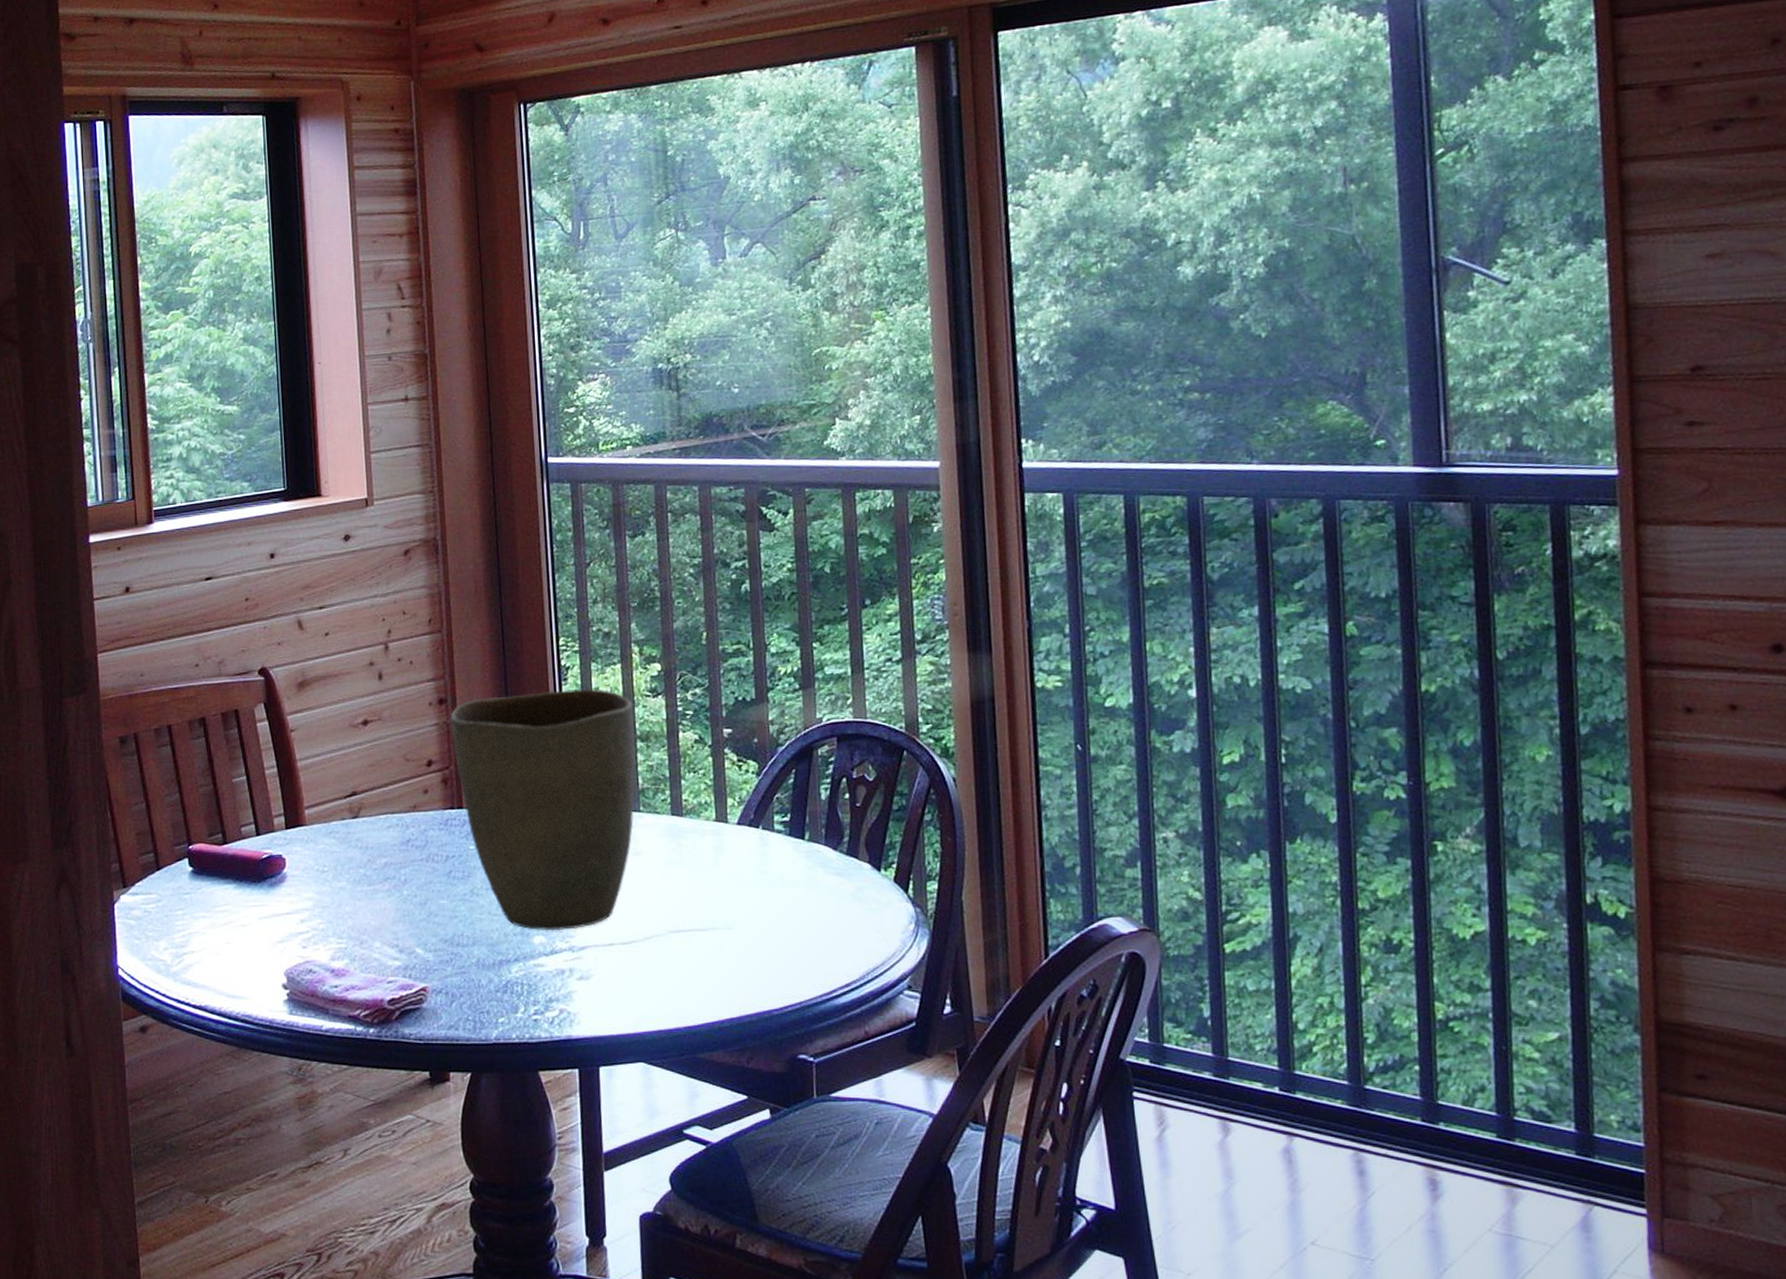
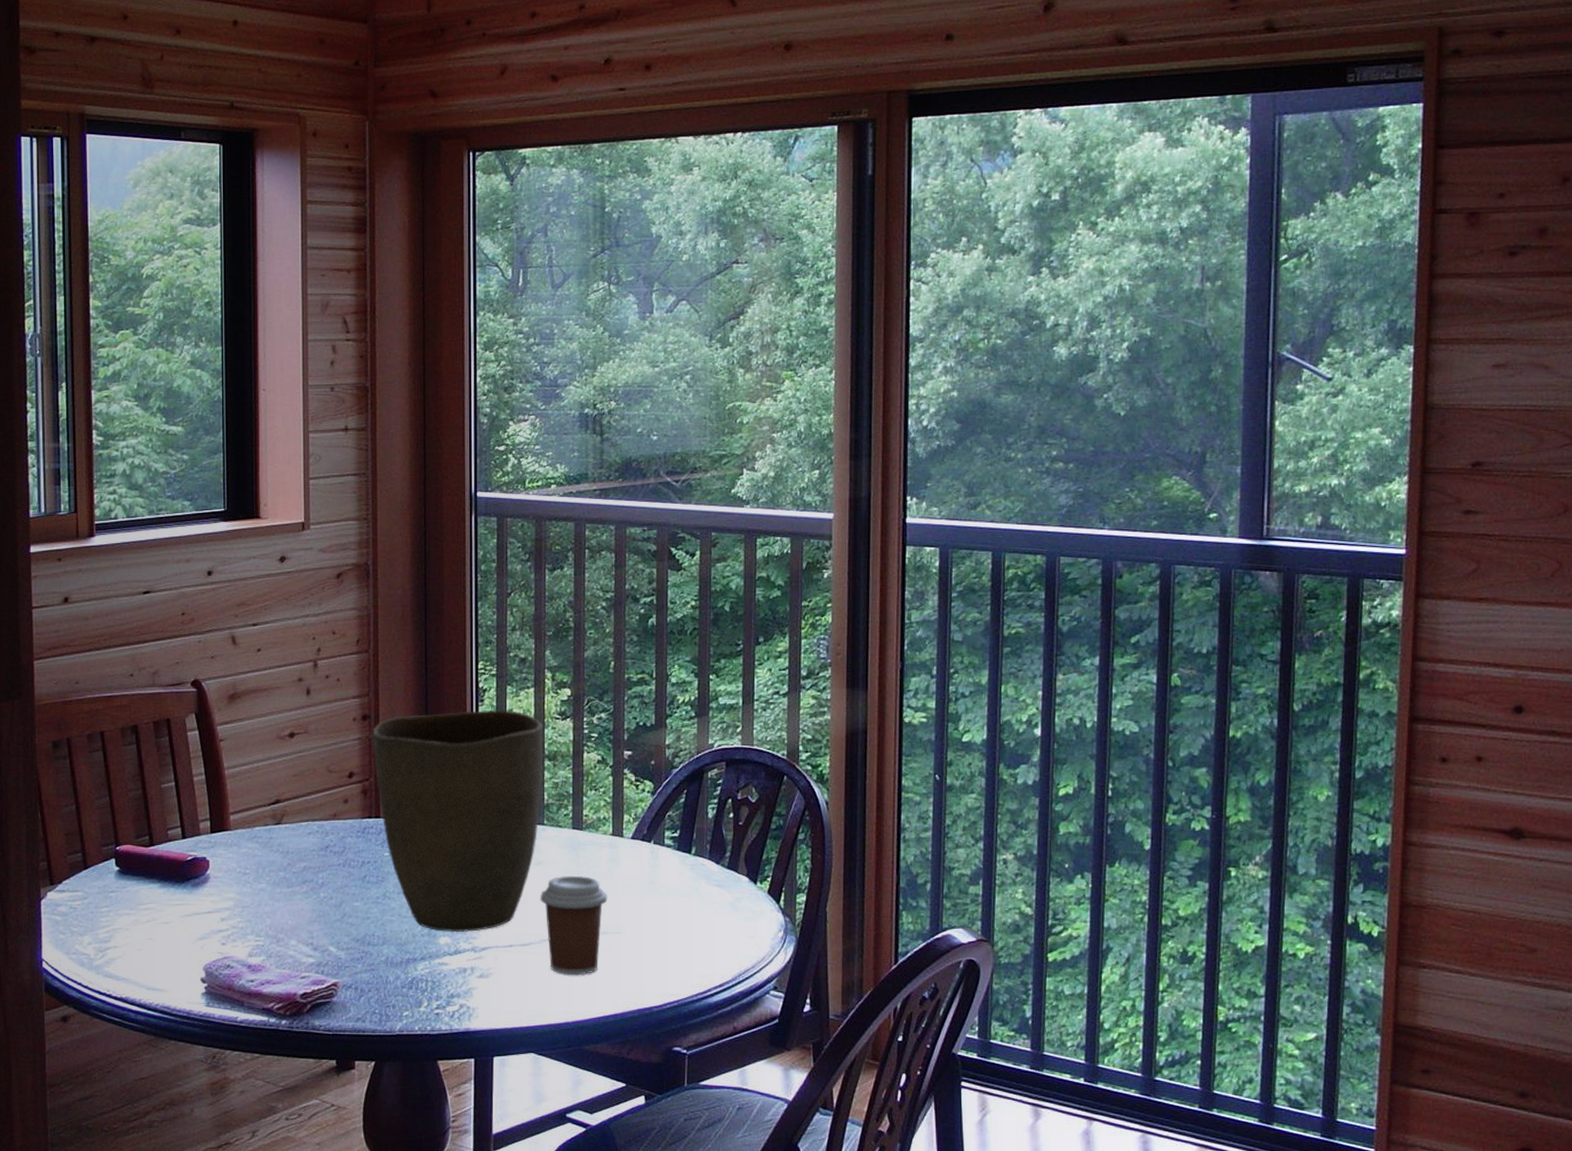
coffee cup: none [640,866,715,976] -> present [539,875,607,976]

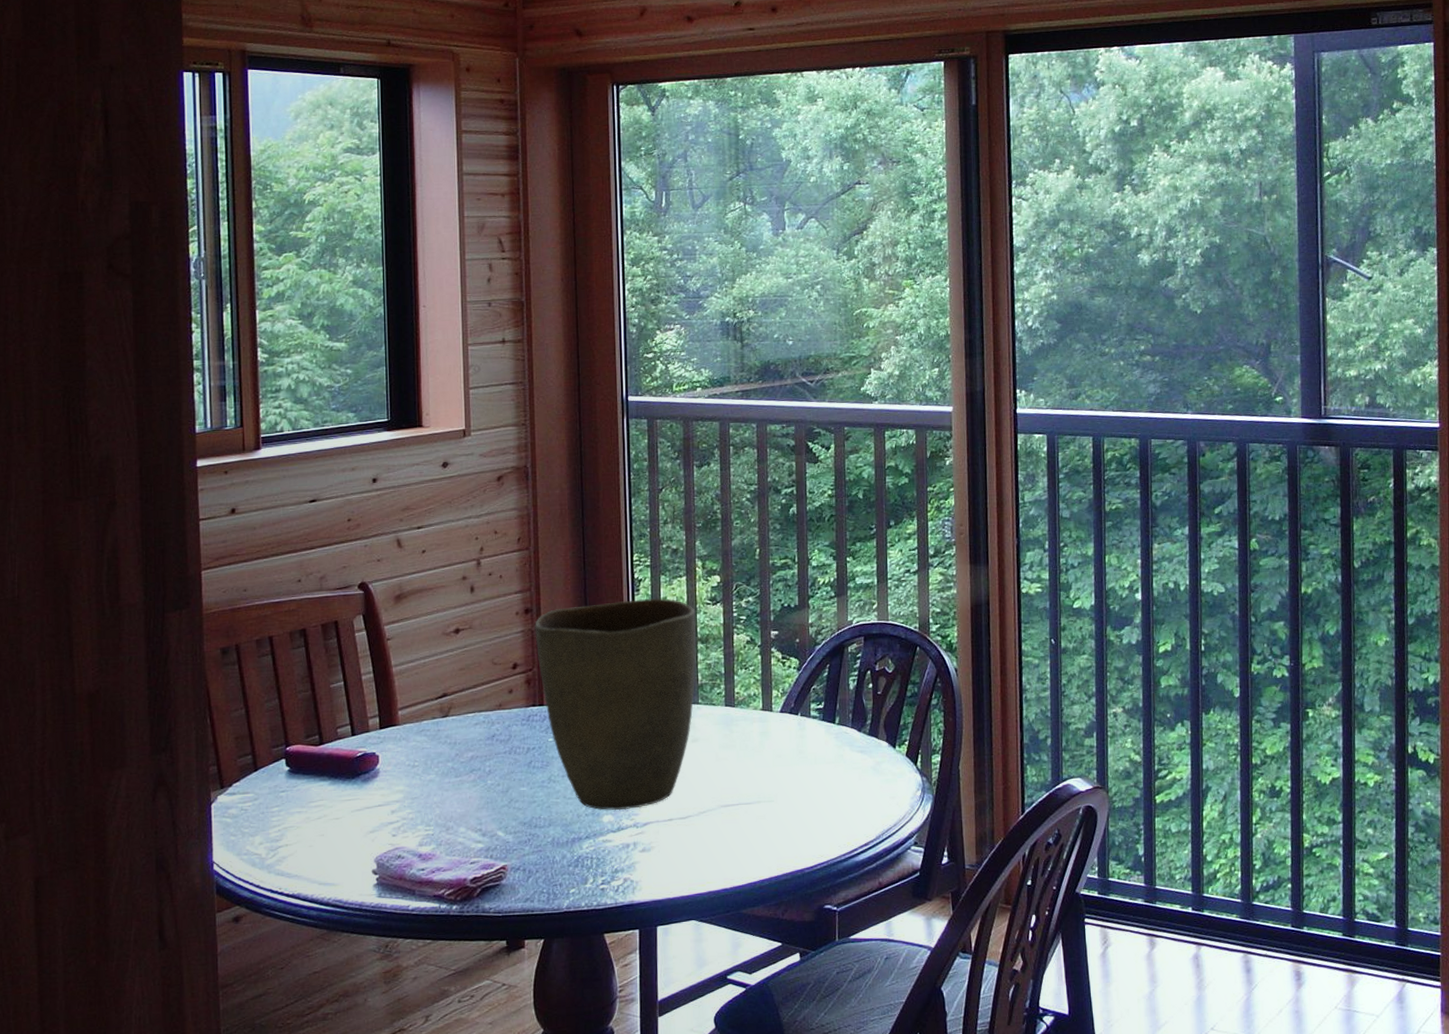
coffee cup: present [539,875,607,976] -> none [696,749,760,844]

